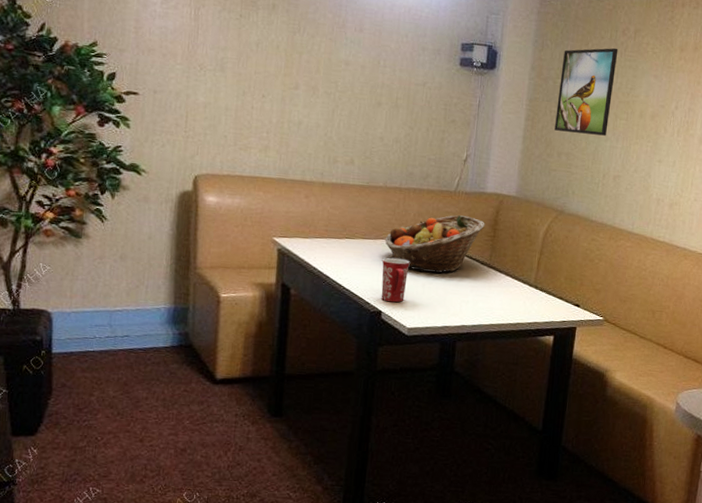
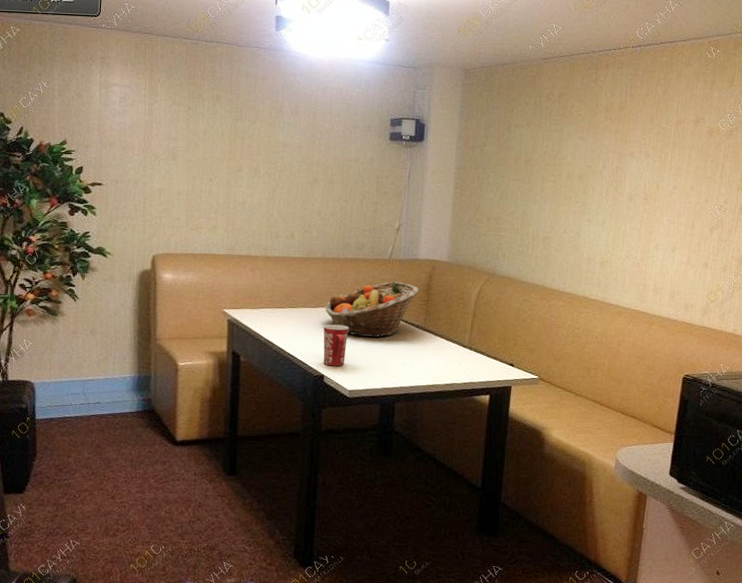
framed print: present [554,48,619,136] -> none [483,113,543,199]

